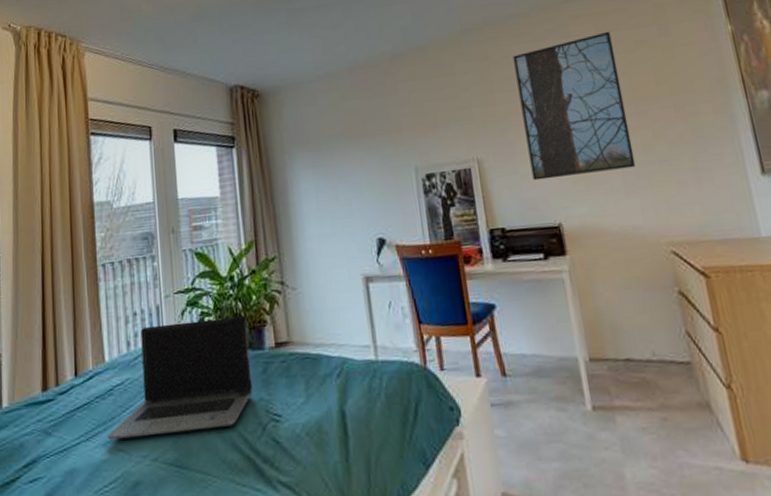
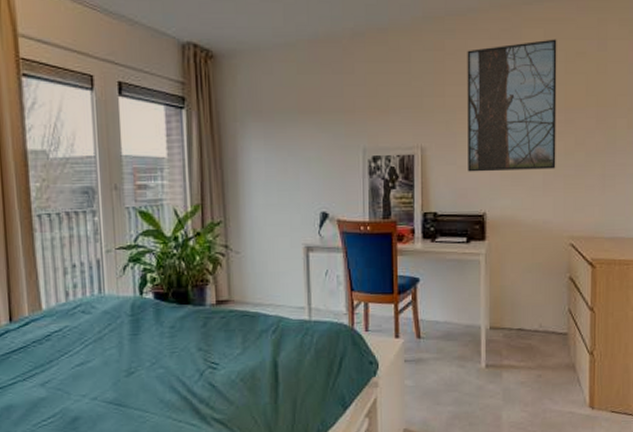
laptop computer: present [107,316,253,440] -> none [44,275,192,381]

